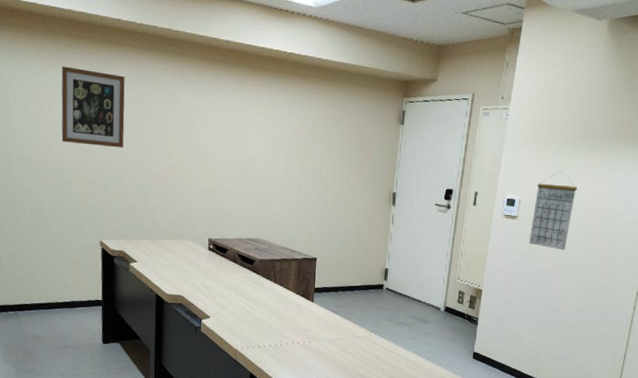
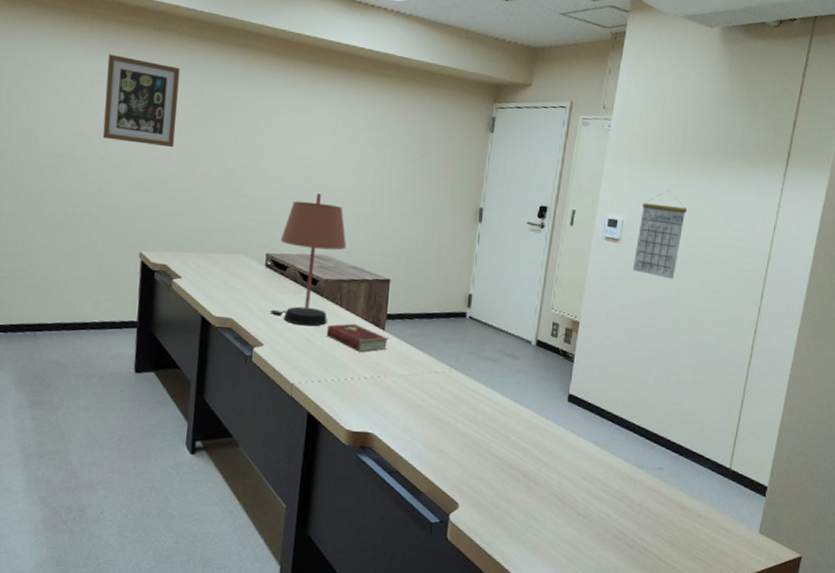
table lamp: none [214,185,278,300] -> present [269,194,347,327]
hardcover book: none [263,297,317,321] -> present [326,323,389,352]

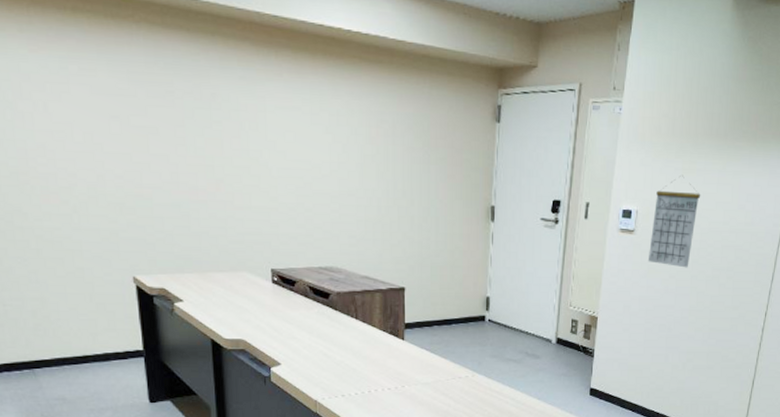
wall art: present [102,54,180,148] -> none [56,49,152,158]
table lamp: present [269,194,347,327] -> none [283,201,356,342]
hardcover book: present [326,323,389,352] -> none [344,335,409,363]

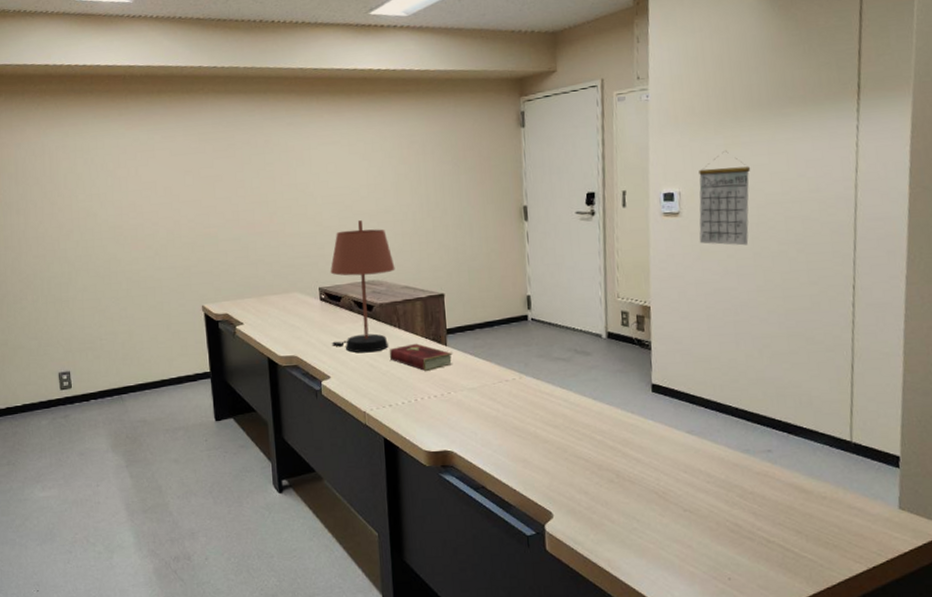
table lamp: none [283,201,356,342] -> present [330,220,395,353]
hardcover book: none [344,335,409,363] -> present [389,343,453,371]

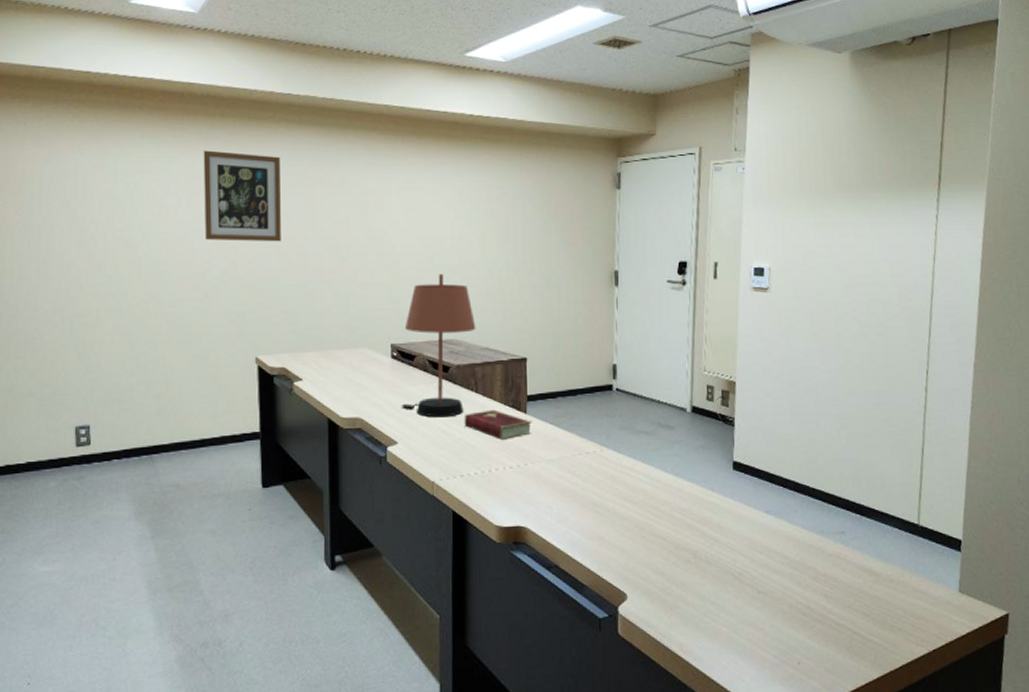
wall art: none [145,124,217,205] -> present [203,150,282,242]
calendar: present [699,150,751,246] -> none [786,229,838,325]

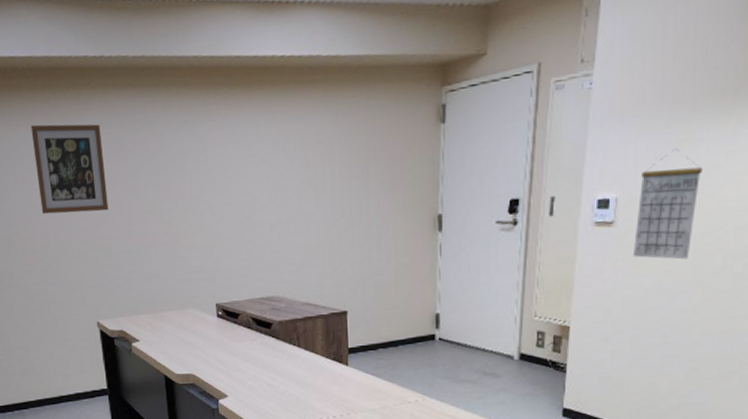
table lamp: present [400,274,476,418] -> none [227,231,296,372]
hardcover book: present [464,409,532,440] -> none [287,363,354,391]
calendar: none [786,229,838,325] -> present [632,148,704,260]

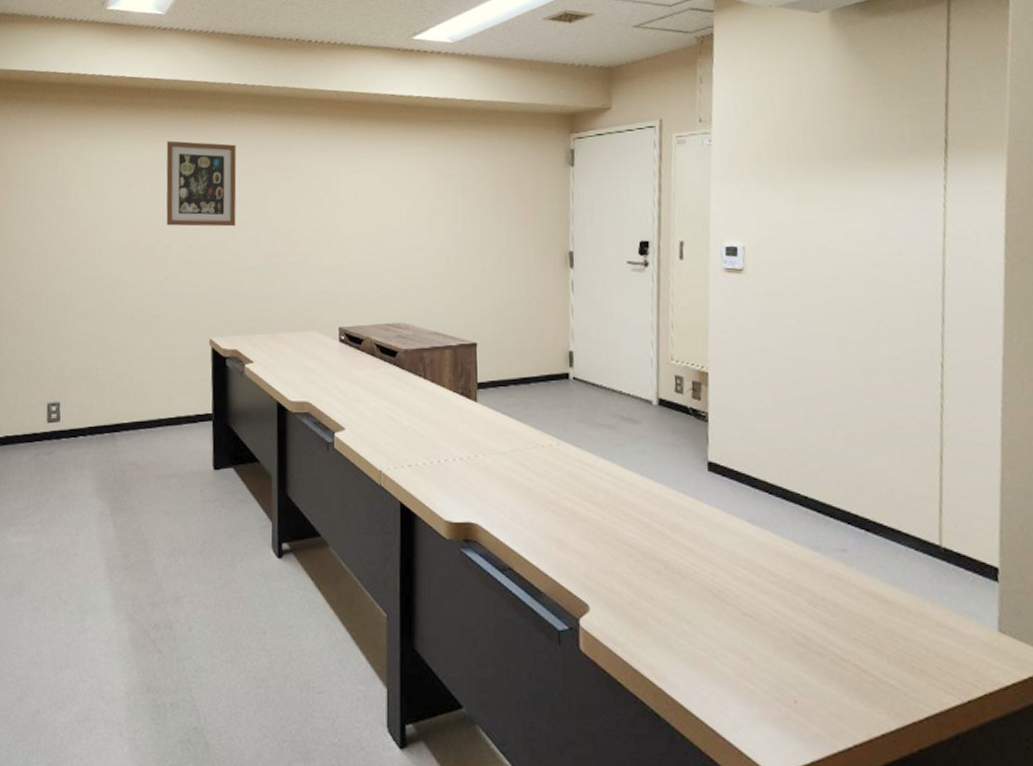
calendar: present [632,148,704,260] -> none [765,203,825,311]

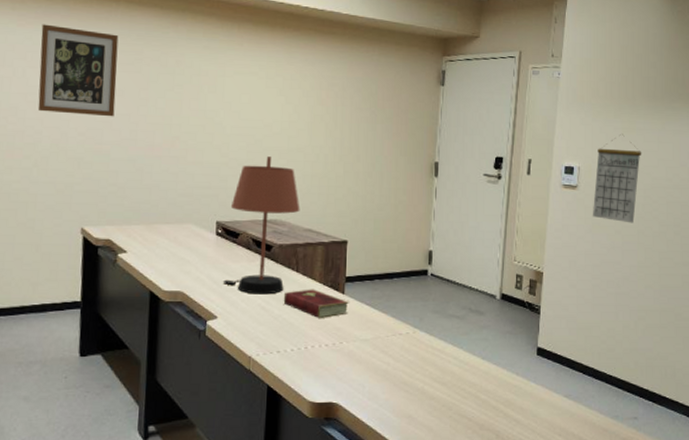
table lamp: none [348,257,424,404] -> present [222,157,300,295]
hardcover book: none [412,397,483,429] -> present [283,289,349,318]
calendar: none [765,203,825,311] -> present [592,133,642,223]

